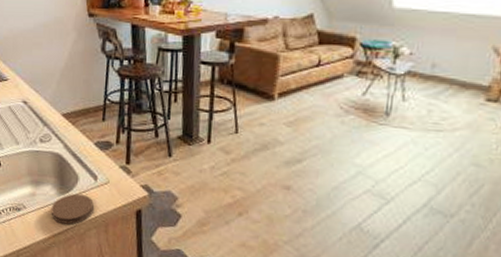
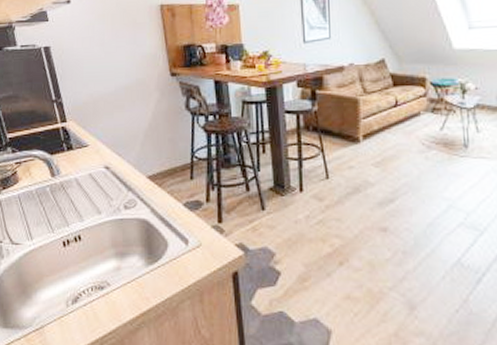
coaster: present [51,193,95,225] -> none [139,261,187,299]

